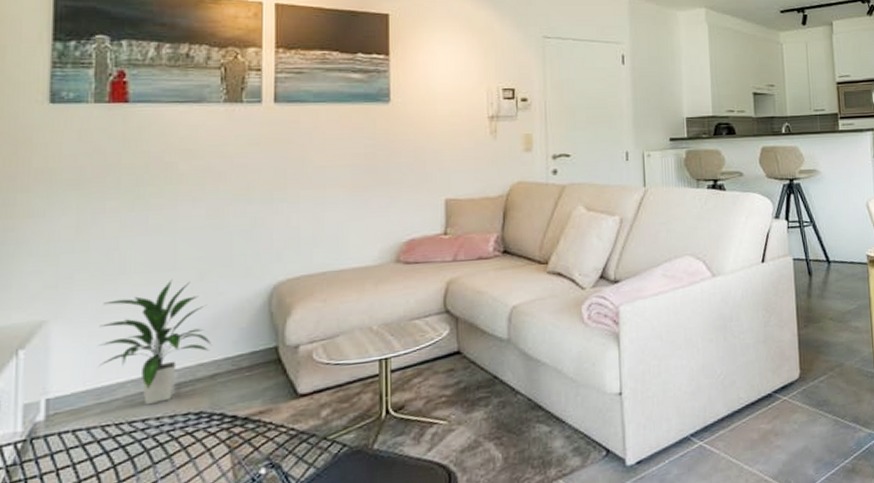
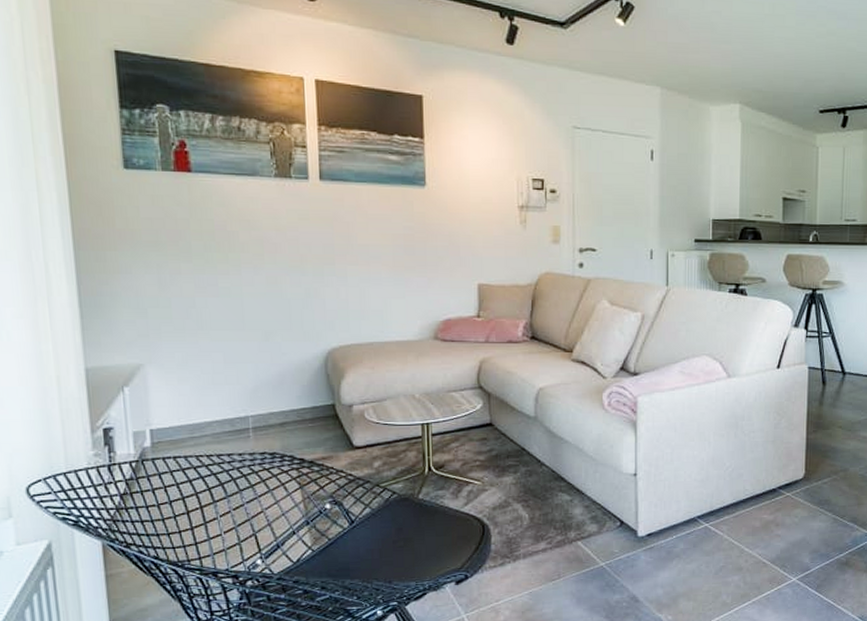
indoor plant: present [98,279,212,405] -> none [186,338,280,443]

